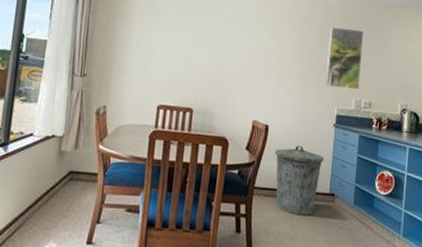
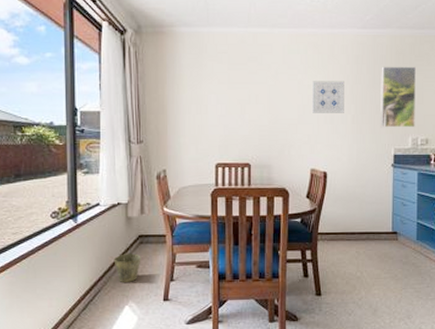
bucket: none [39,179,70,220] -> present [113,244,141,282]
wall art: none [259,33,293,68] -> present [312,81,344,113]
trash can: present [275,145,324,215] -> none [335,188,384,255]

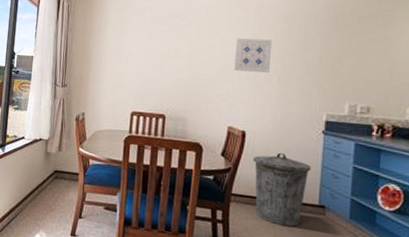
bucket: present [113,244,141,282] -> none [31,176,55,213]
trash can: none [335,188,384,255] -> present [253,152,312,227]
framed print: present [380,66,417,128] -> none [311,26,359,94]

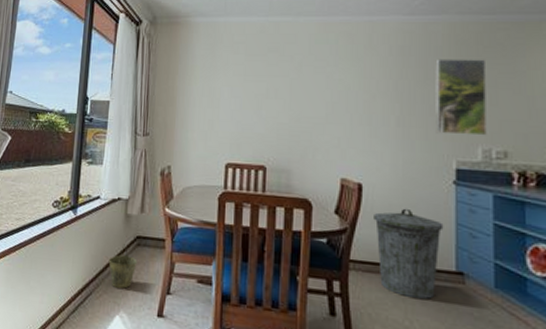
bucket: none [31,176,55,213] -> present [108,244,138,289]
wall art: present [234,38,272,73] -> none [344,74,386,114]
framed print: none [311,26,359,94] -> present [435,58,487,136]

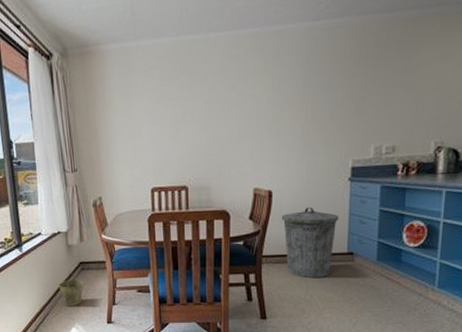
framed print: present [435,58,487,136] -> none [336,60,384,137]

